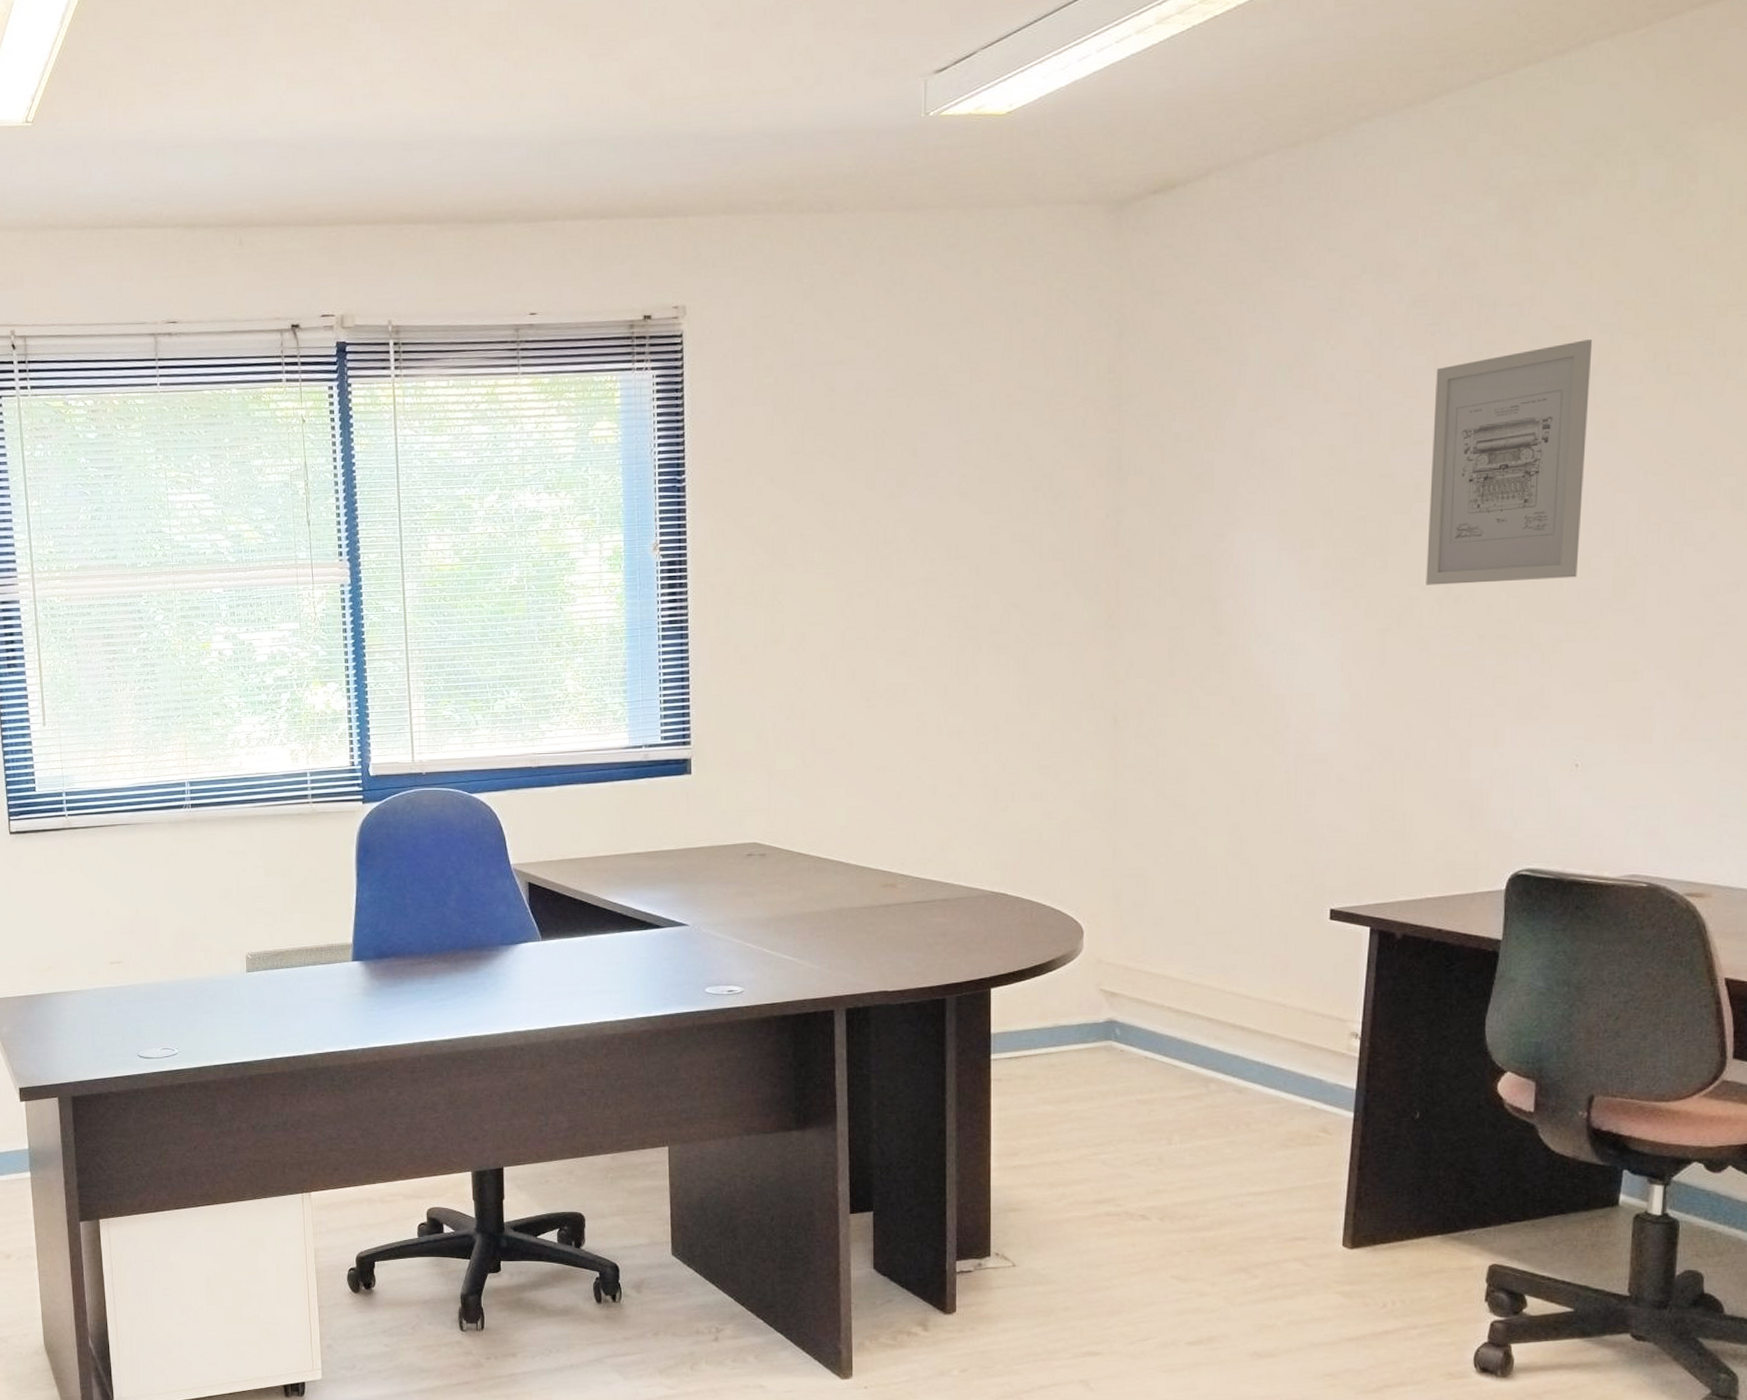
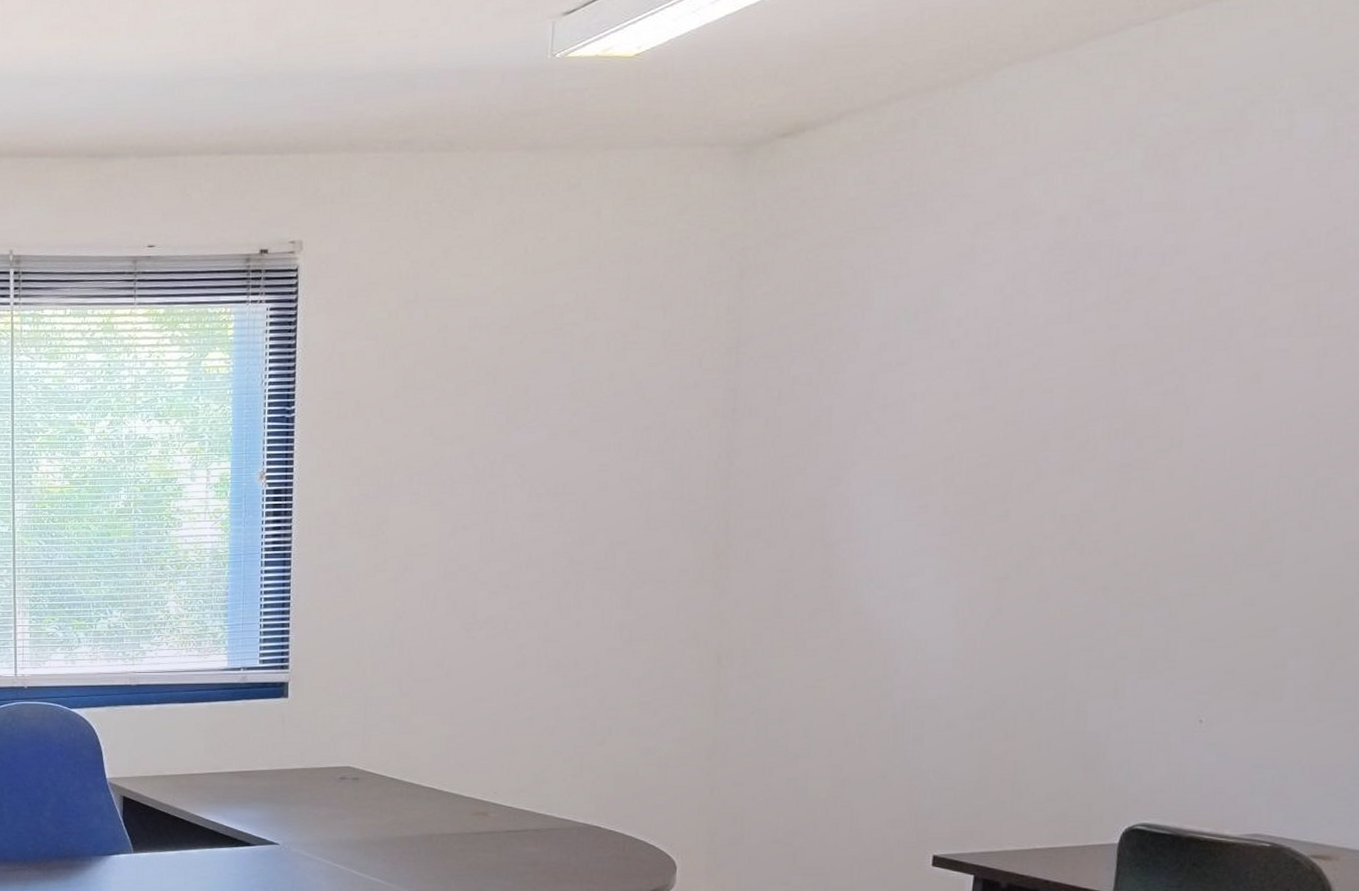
wall art: present [1426,339,1593,586] -> none [1049,290,1239,535]

